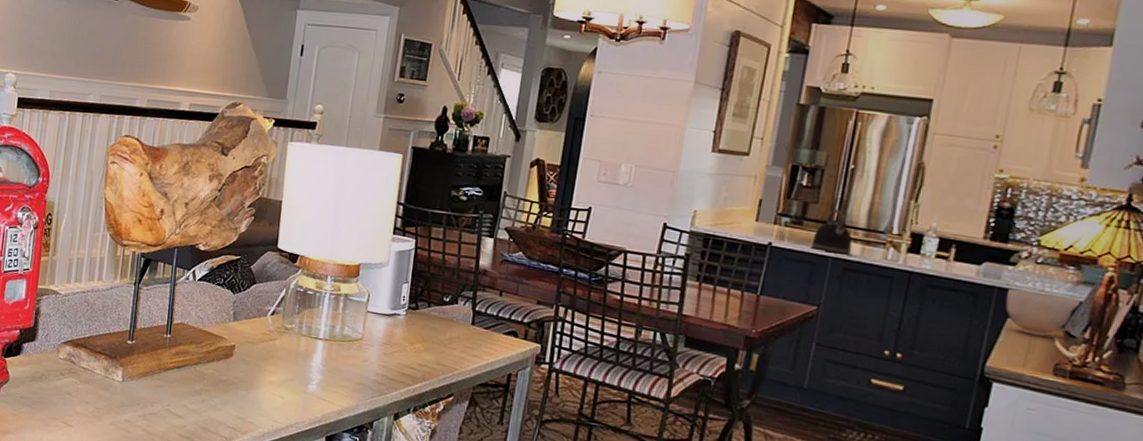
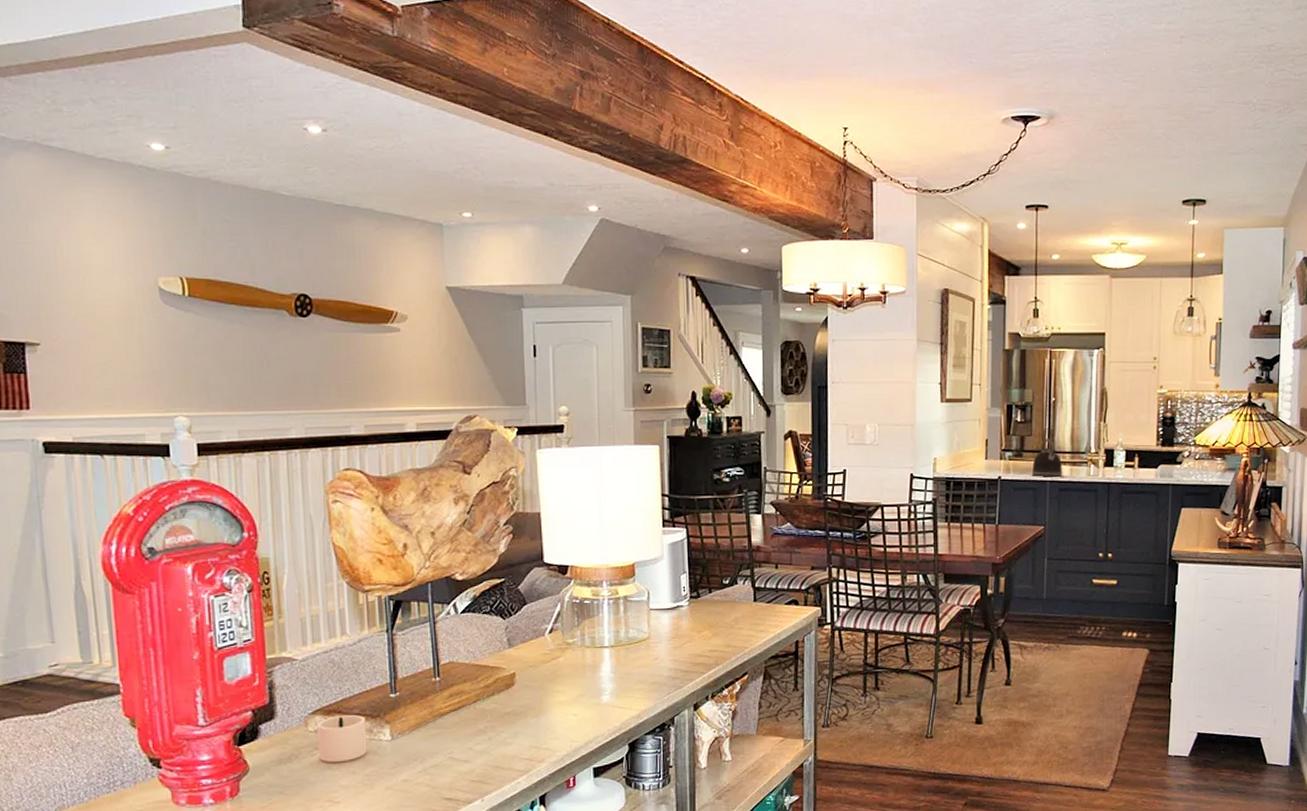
candle: none [62,349,105,392] -> present [316,714,367,763]
bowl: present [1005,288,1081,337] -> none [1178,483,1229,519]

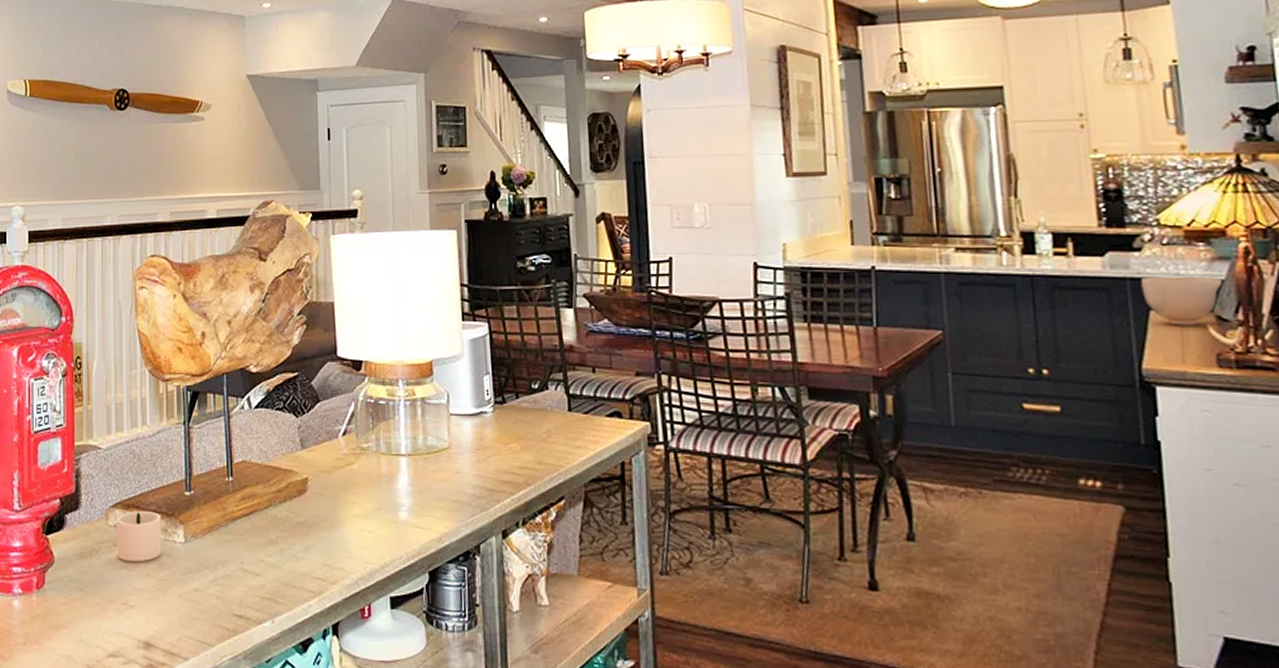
kettle: present [1031,439,1063,477] -> none [916,219,963,268]
bowl: none [1178,483,1229,519] -> present [1140,276,1223,326]

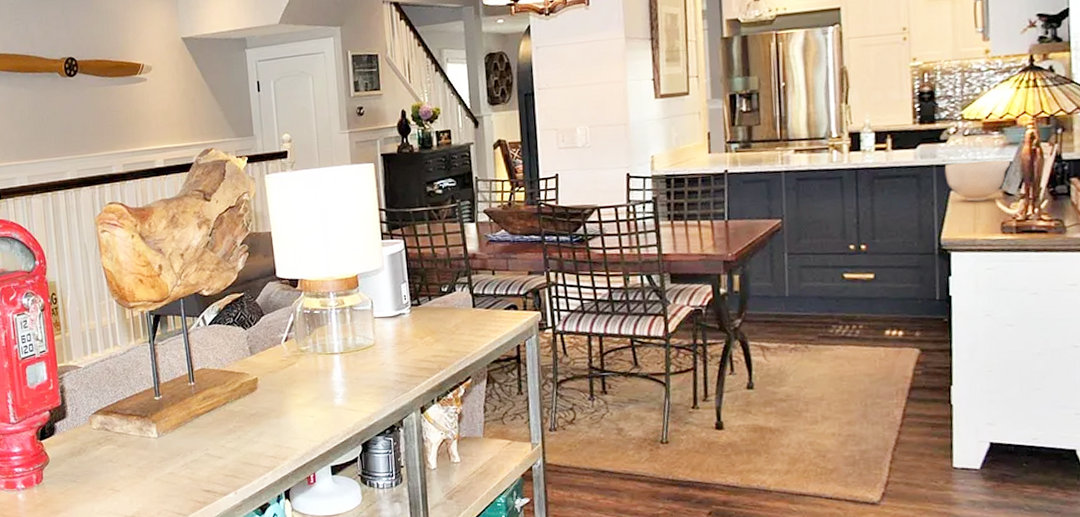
candle: present [116,510,162,563] -> none [98,414,139,457]

